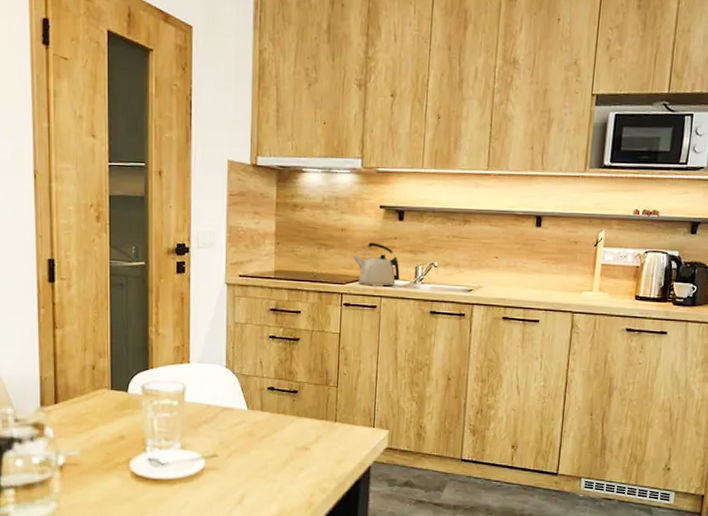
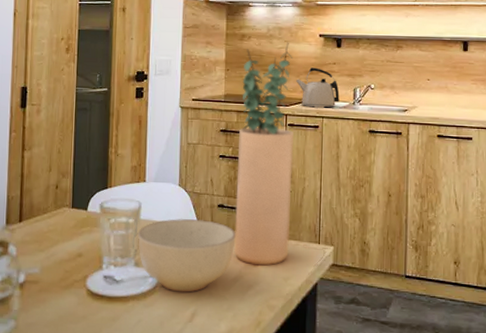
bowl: none [183,401,287,475] -> present [138,219,236,293]
vase: none [285,213,351,448] -> present [234,42,294,265]

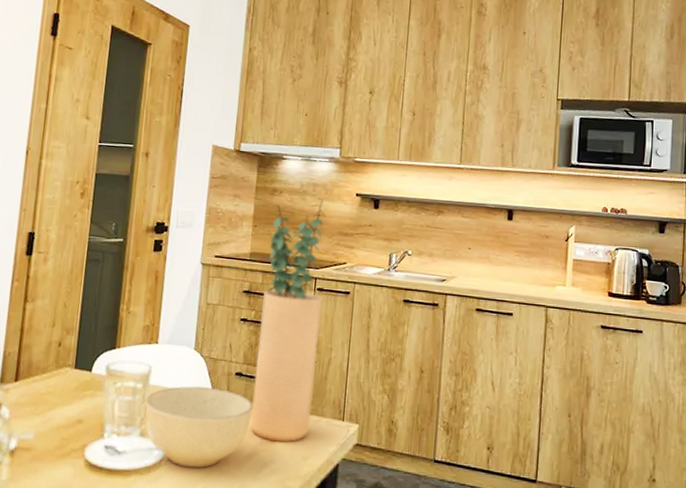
kettle: present [296,67,340,109] -> none [328,228,374,274]

